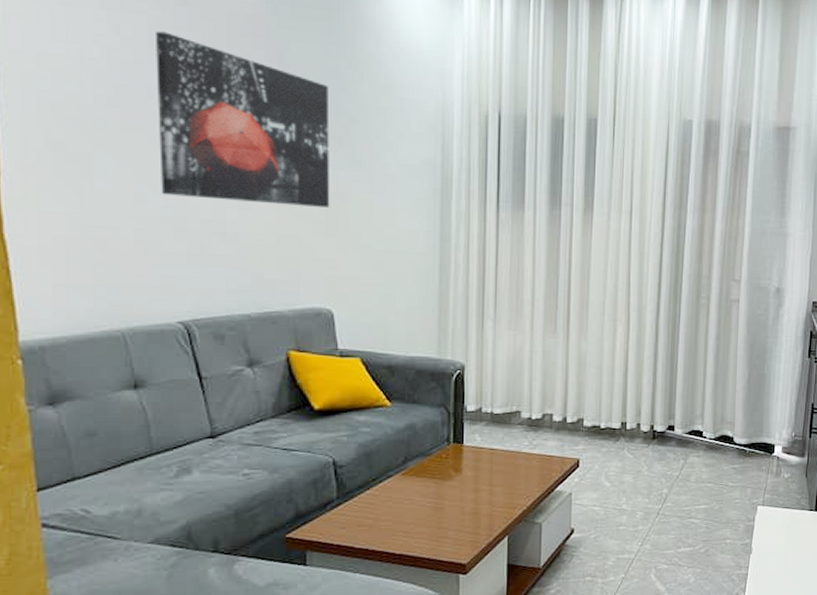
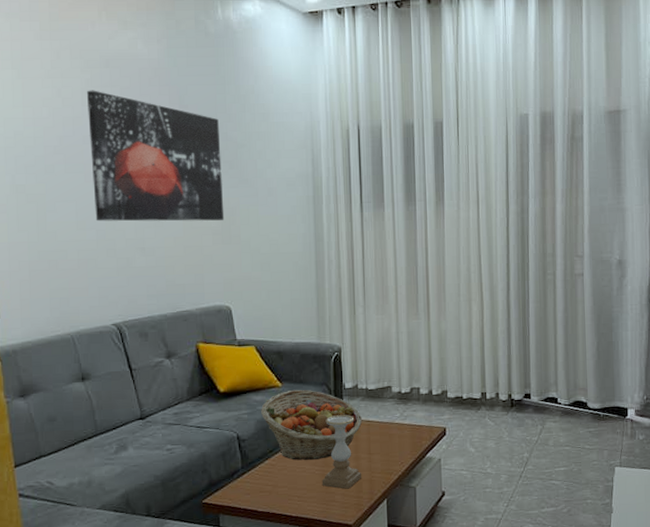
fruit basket: none [364,410,485,491] -> present [261,389,363,460]
candle holder: none [433,441,480,524] -> present [322,415,361,489]

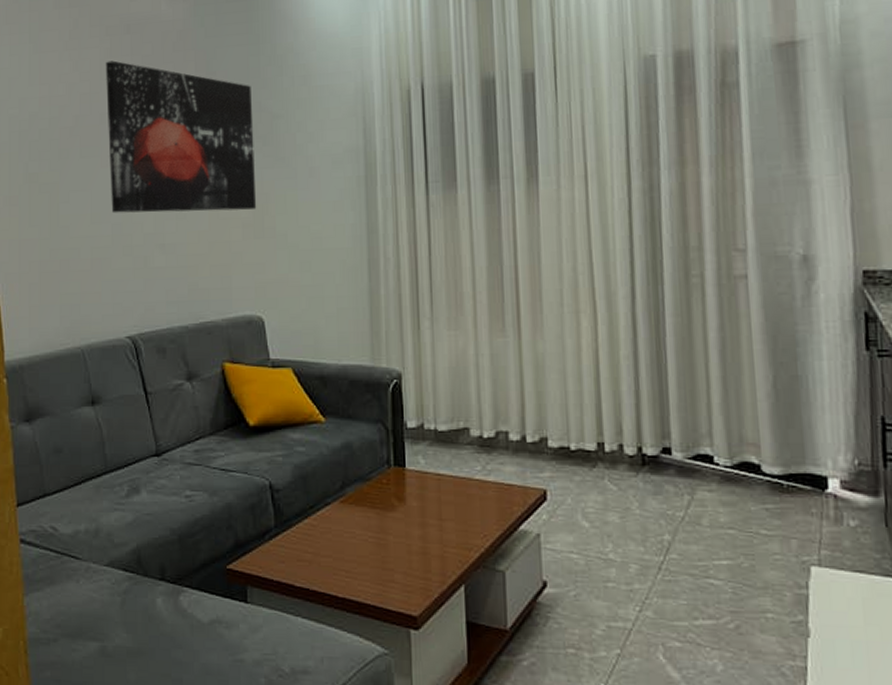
fruit basket: present [261,389,363,460] -> none [299,427,431,522]
candle holder: present [322,415,361,489] -> none [376,464,429,566]

